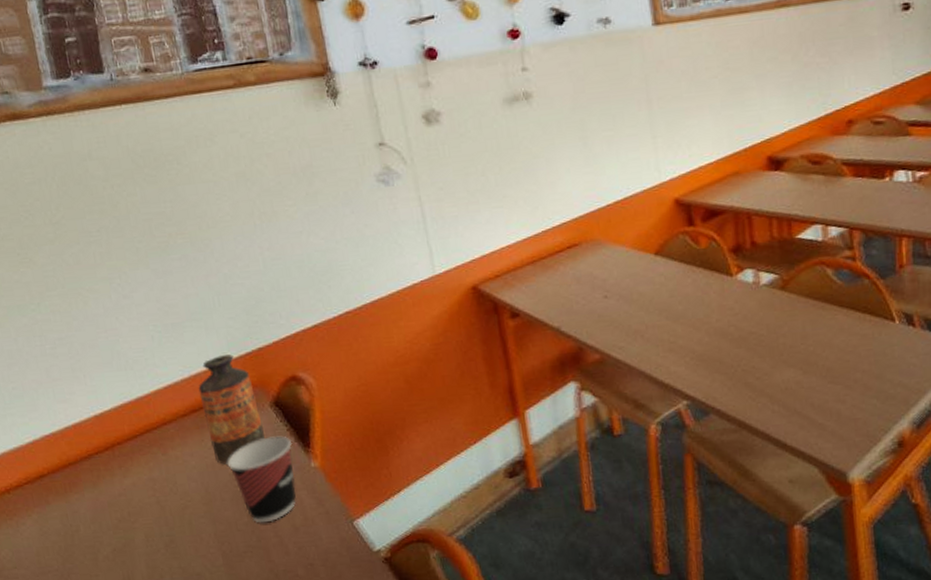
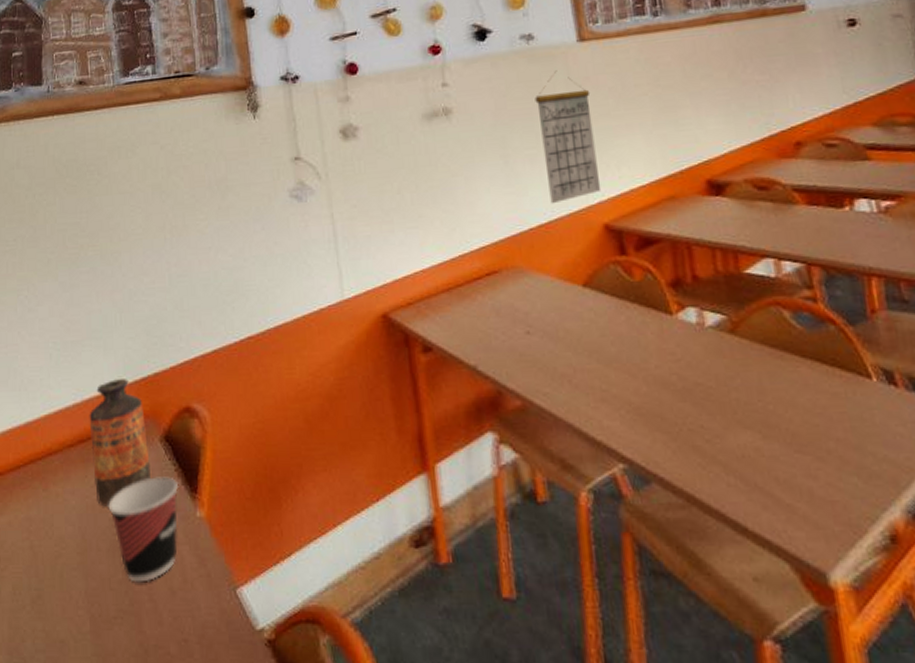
calendar: none [612,54,673,182] -> present [535,70,602,204]

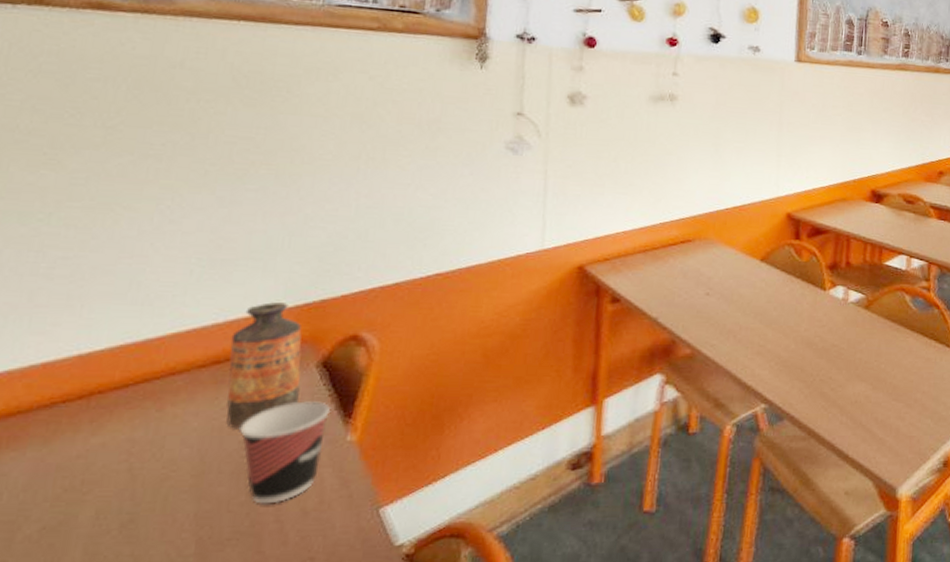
calendar: present [535,70,602,204] -> none [747,81,797,191]

